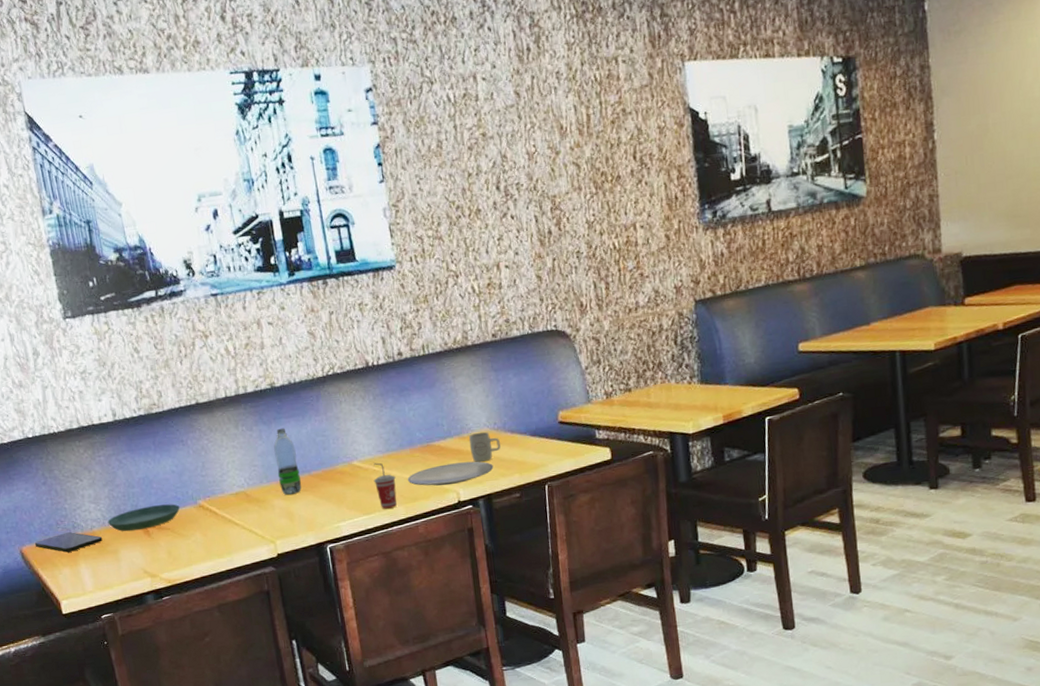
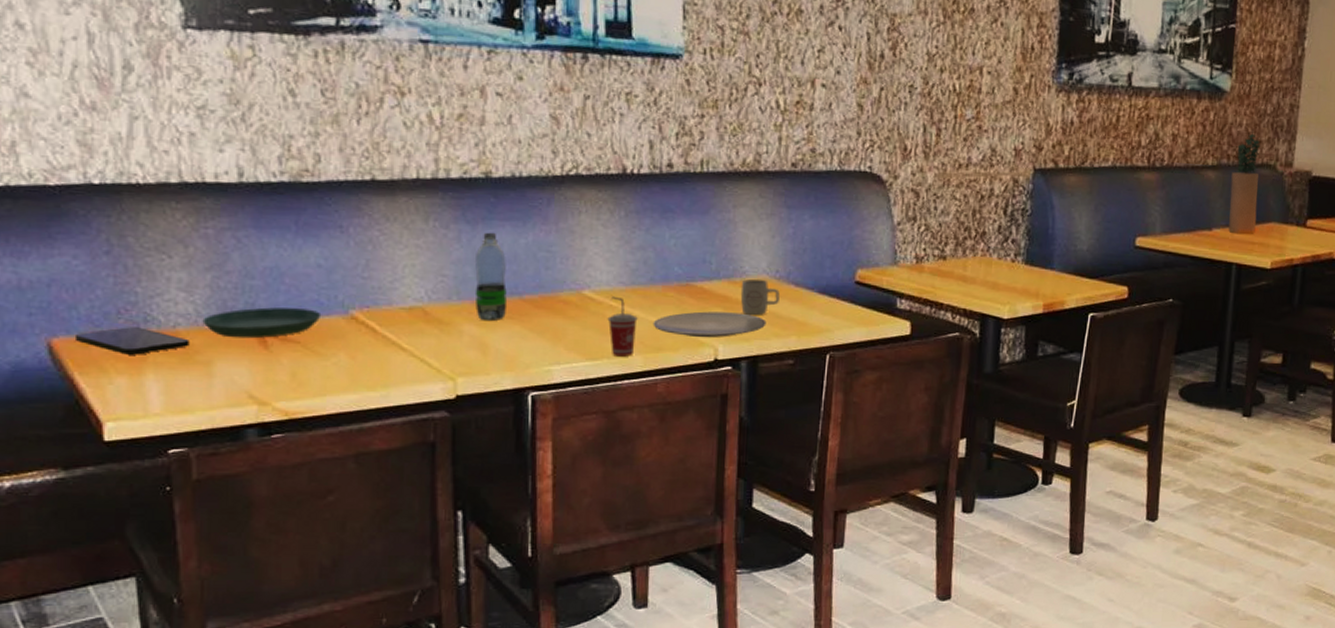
vase: none [881,225,914,325] -> present [1228,129,1261,235]

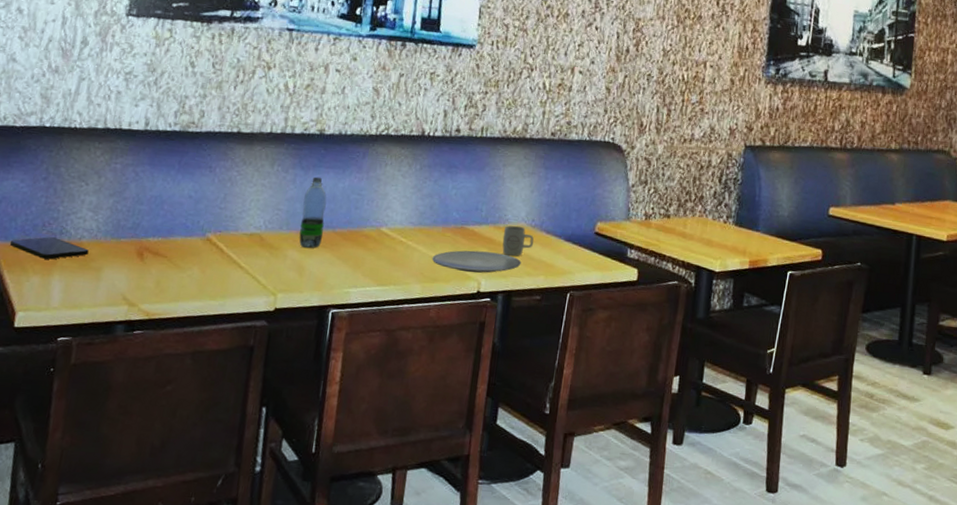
saucer: present [202,307,322,339] -> none [100,227,186,252]
beverage cup: present [607,296,638,357] -> none [397,233,421,285]
vase: present [1228,129,1261,235] -> none [909,120,937,211]

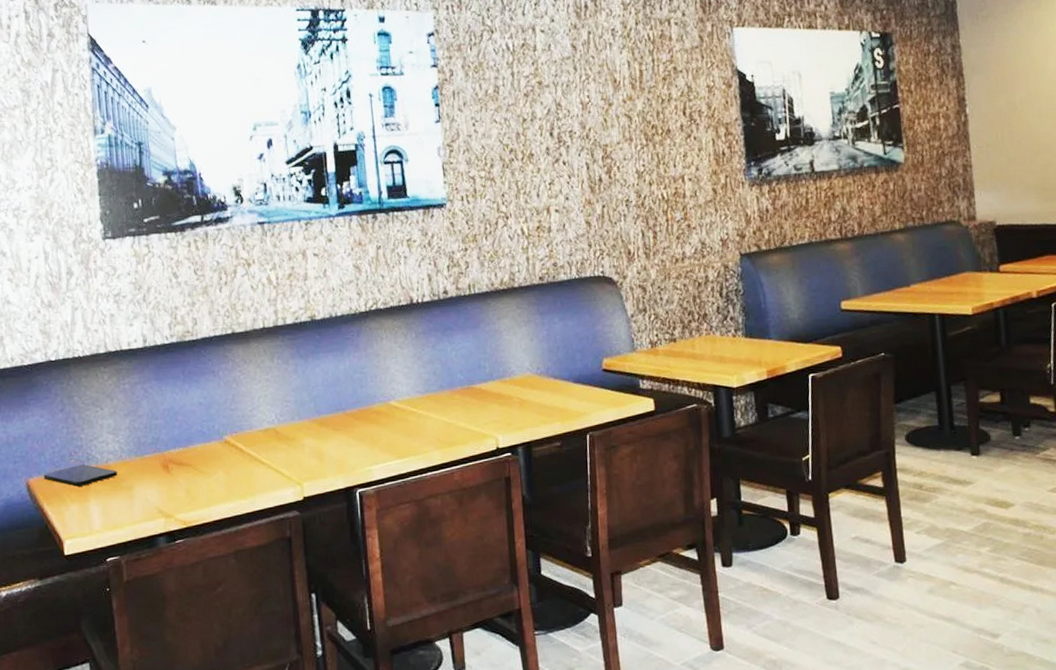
bottle: present [299,176,327,249] -> none [308,362,335,434]
plate: present [432,250,521,273] -> none [445,406,535,431]
mug: present [502,225,534,256] -> none [510,376,543,407]

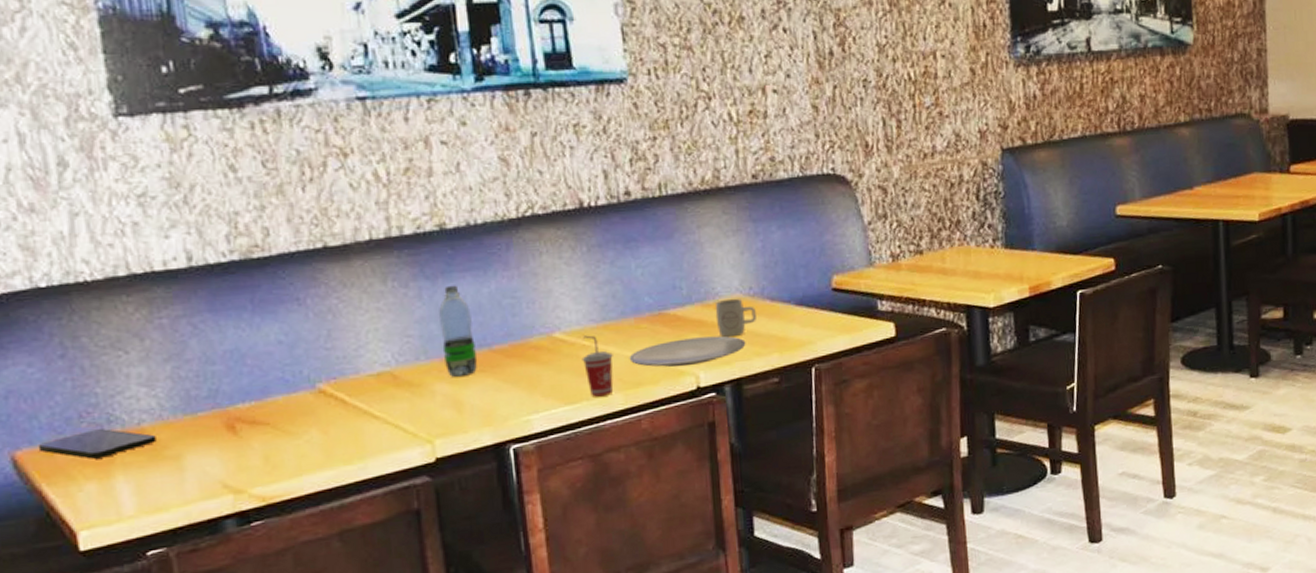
bottle: none [308,362,335,434] -> present [438,285,478,377]
beverage cup: none [410,403,434,453] -> present [581,335,614,397]
plate: none [445,406,535,431] -> present [629,335,746,368]
mug: none [510,376,543,407] -> present [715,298,756,337]

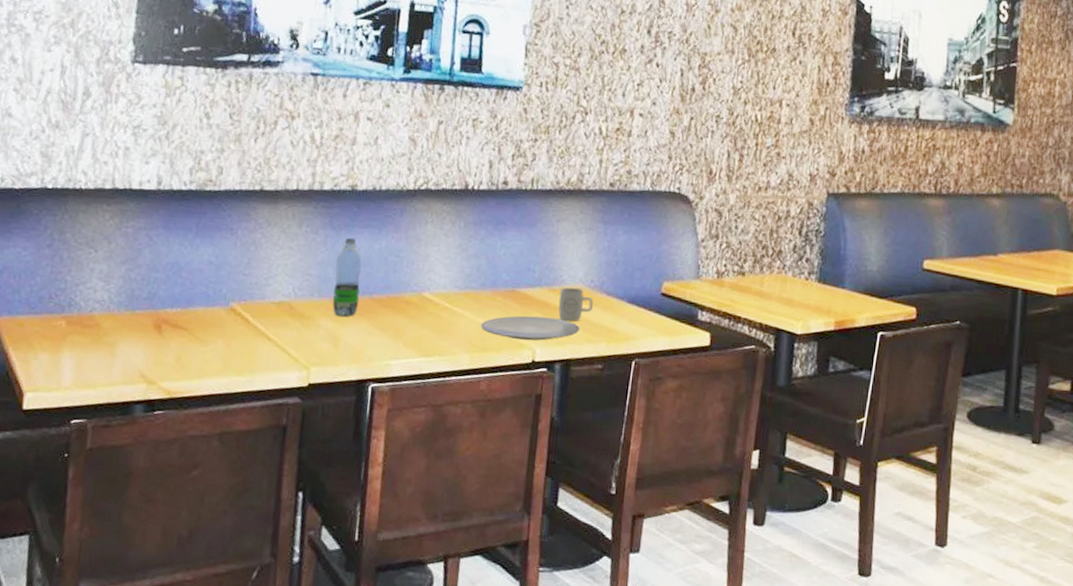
phone: present [38,429,157,459] -> none [13,310,101,335]
beverage cup: present [581,335,614,397] -> none [442,298,468,355]

